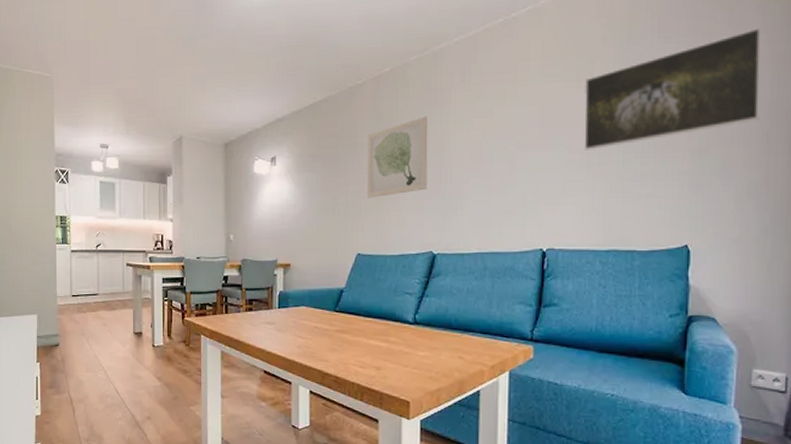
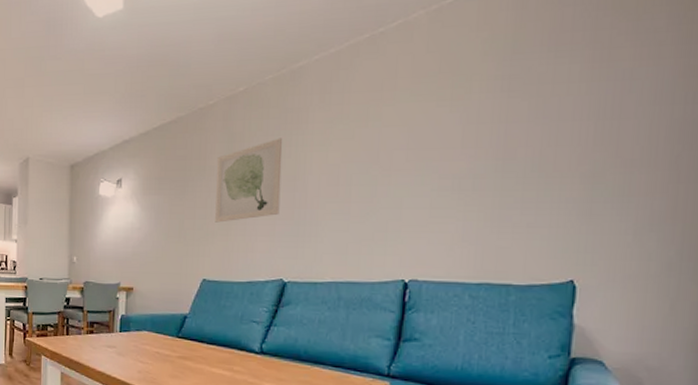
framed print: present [584,27,761,150] -> none [456,37,675,175]

